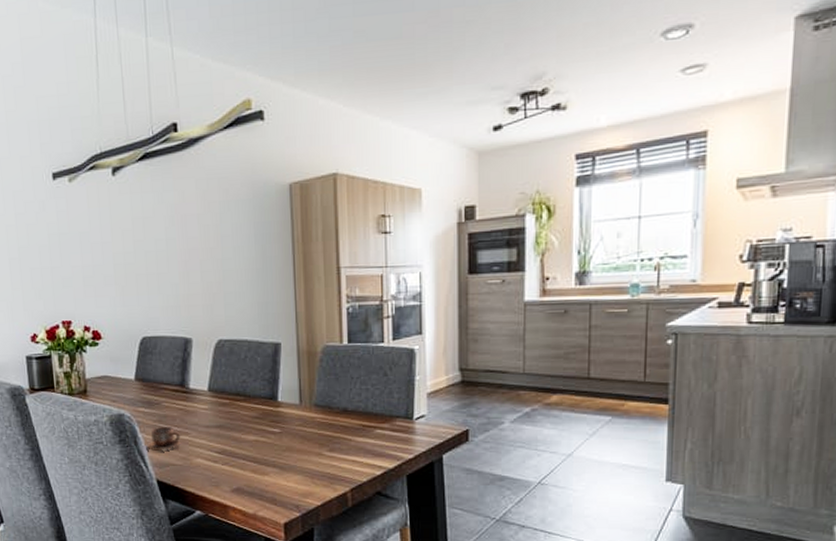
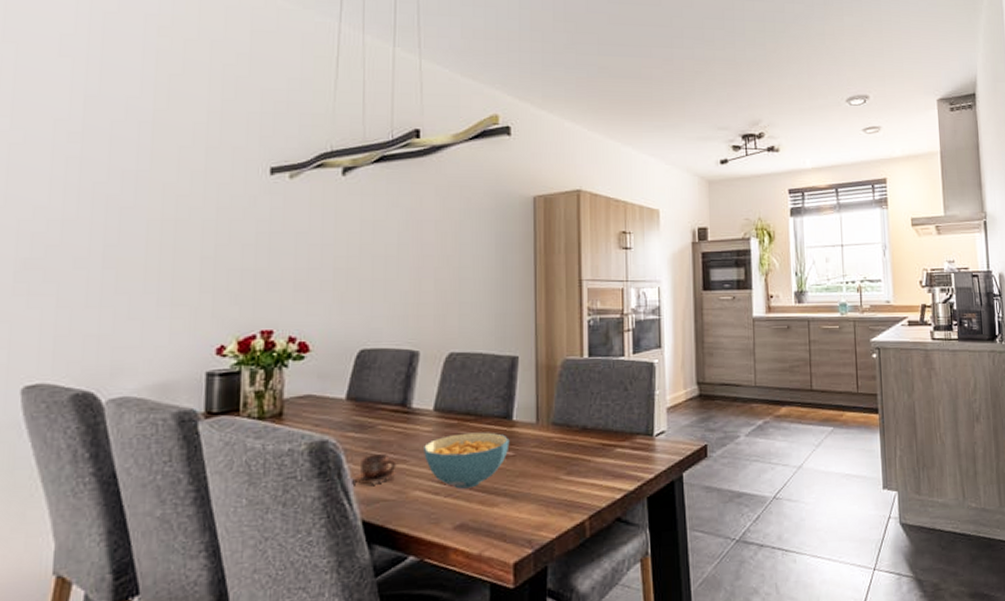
cereal bowl: none [202,411,276,459] -> present [424,432,510,489]

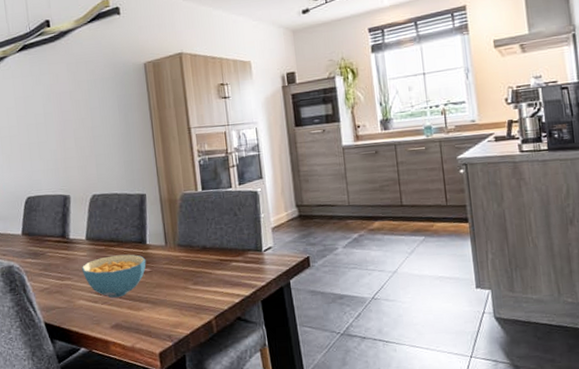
cup: present [354,454,397,485] -> none [35,274,65,297]

